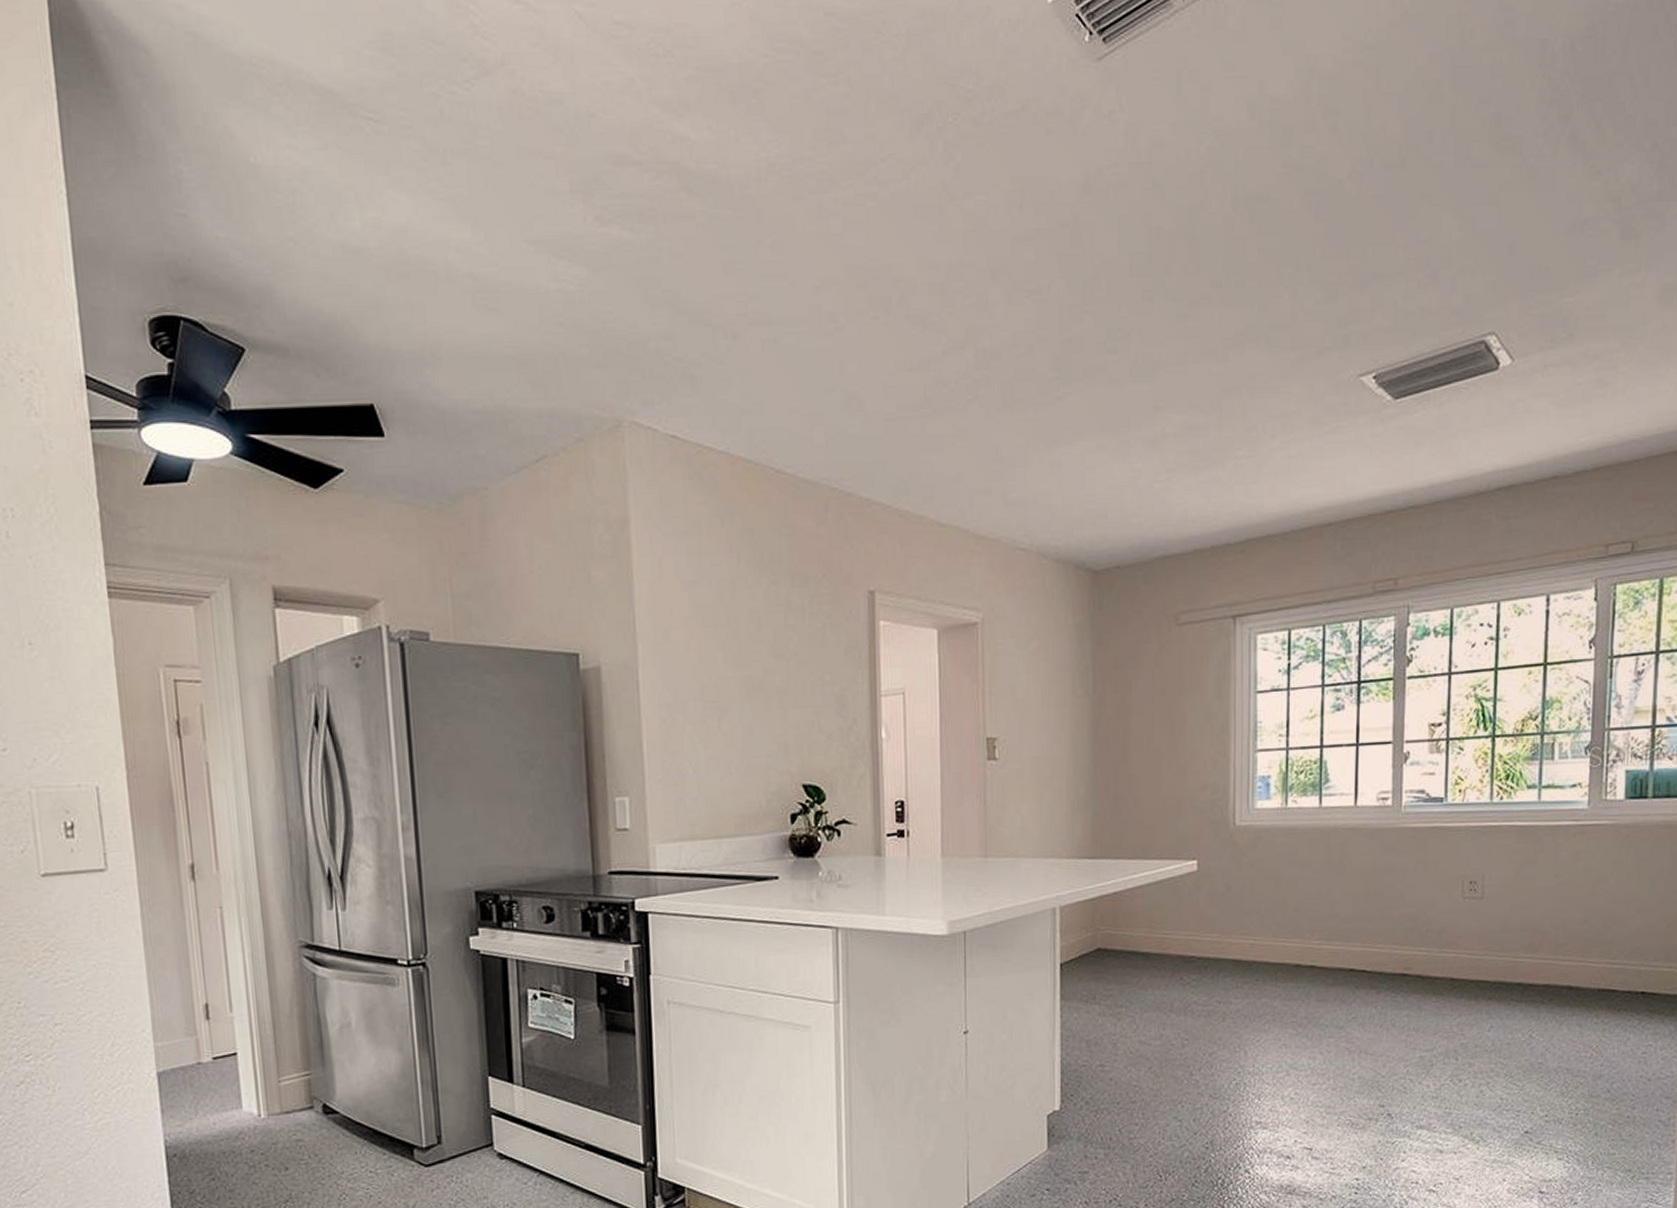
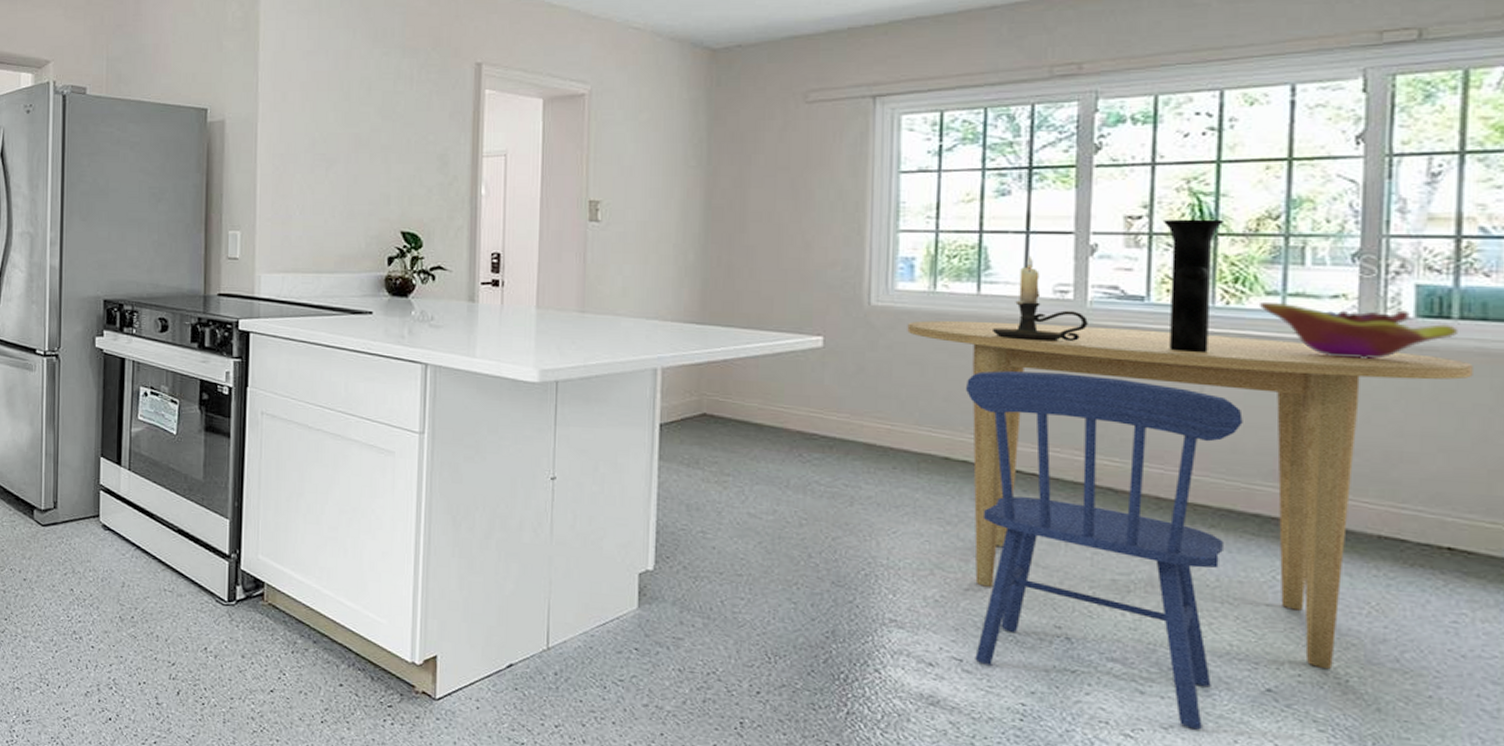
dining table: none [1265,828,1660,1108] -> present [907,320,1473,670]
chair: none [1312,874,1511,1176] -> present [966,371,1243,730]
candle holder: none [1332,766,1402,848] -> present [993,255,1088,342]
vase: none [1456,722,1500,846] -> present [1162,219,1225,354]
decorative bowl: none [1522,793,1651,839] -> present [1258,301,1457,359]

